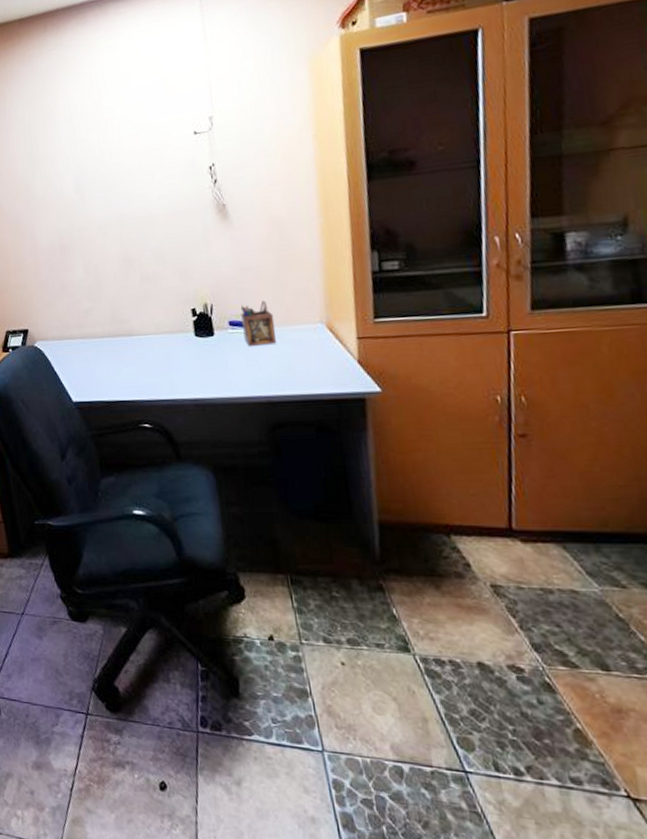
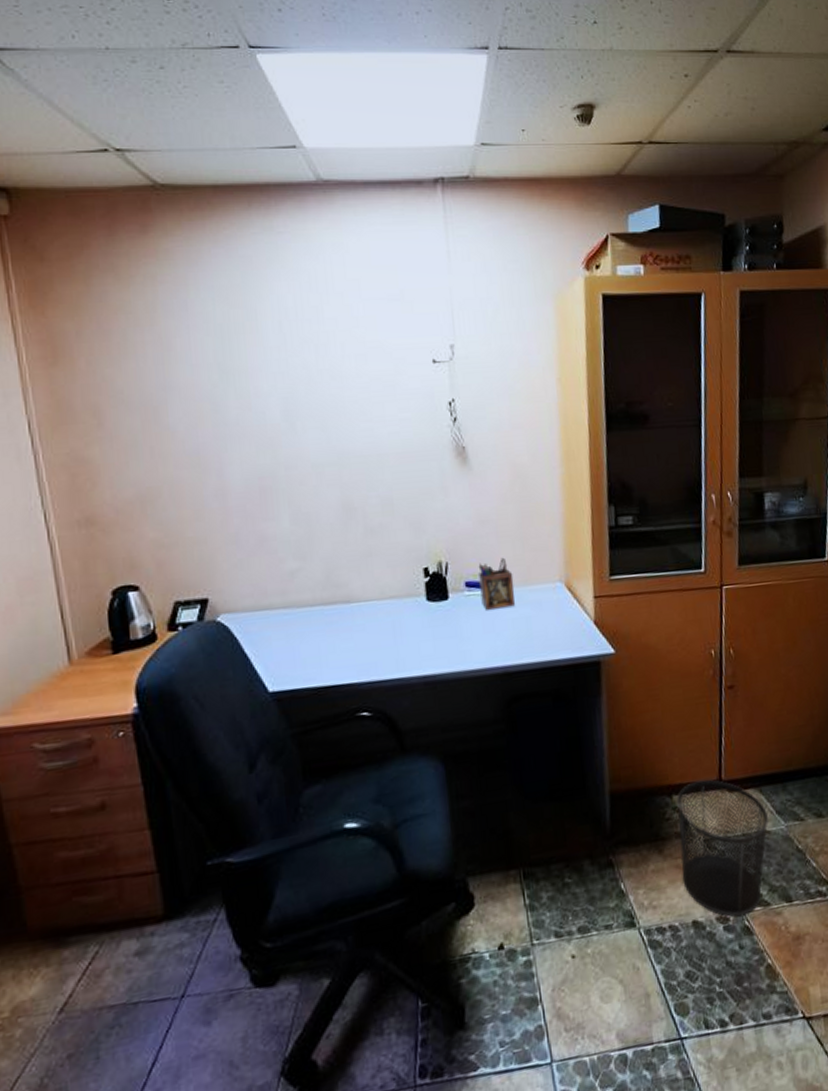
waste bin: none [456,526,576,671] -> present [676,779,769,917]

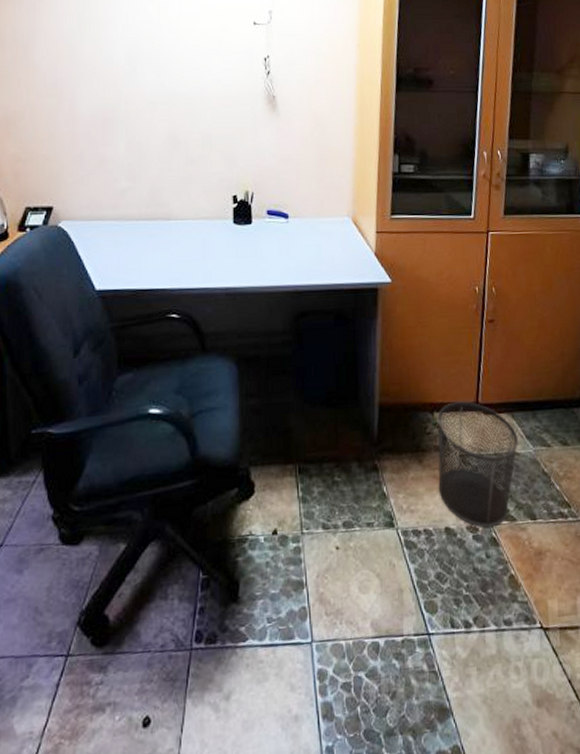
desk organizer: present [478,557,516,612] -> none [279,192,309,237]

